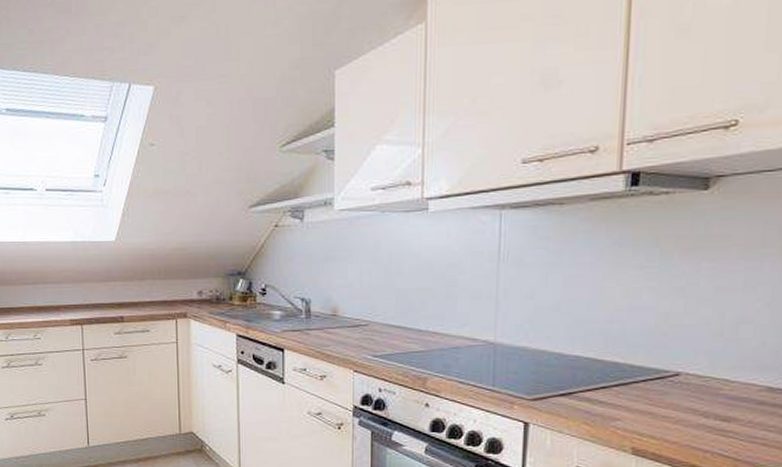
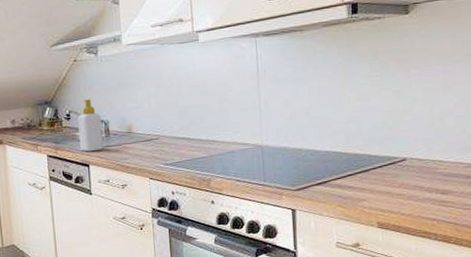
soap bottle: none [275,272,302,334] -> present [78,99,104,152]

